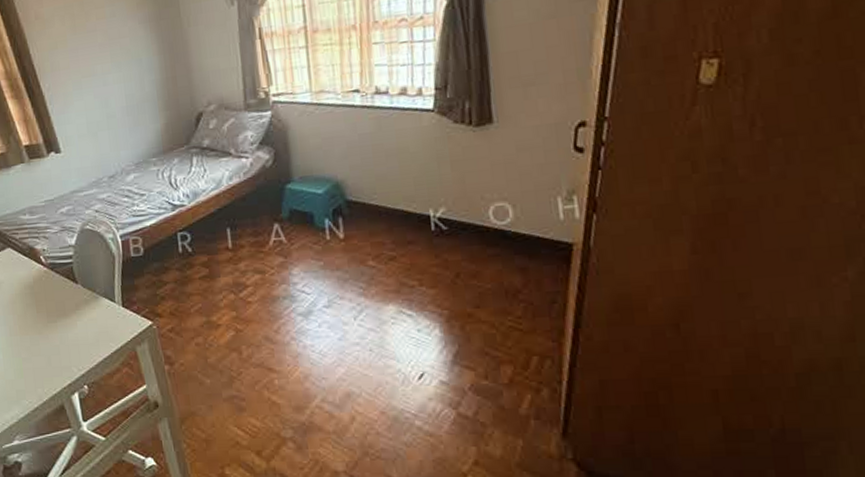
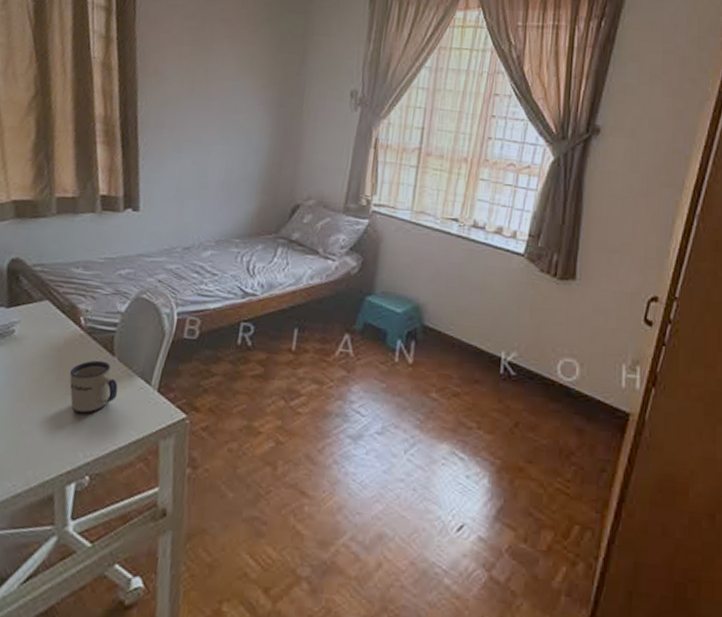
mug: none [45,289,90,336] -> present [69,360,118,414]

